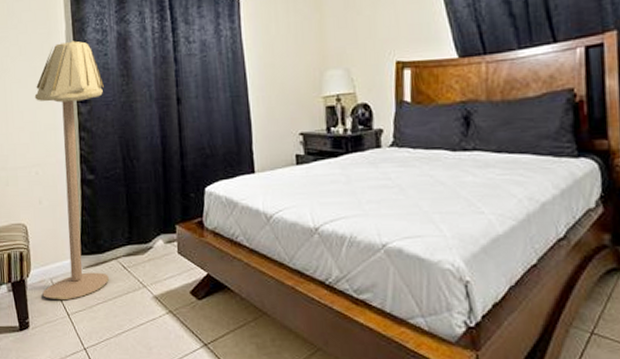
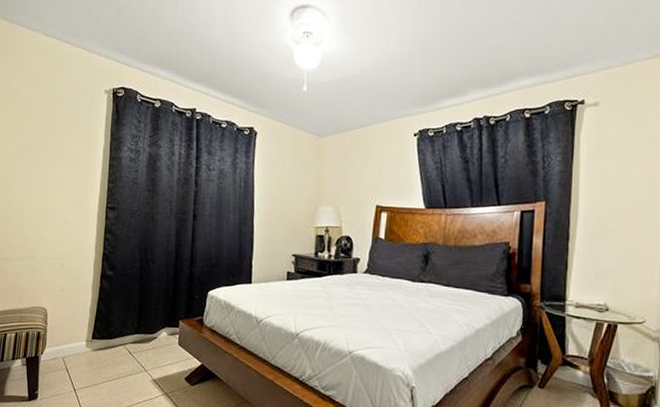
floor lamp: present [34,40,109,301] -> none [53,156,132,377]

